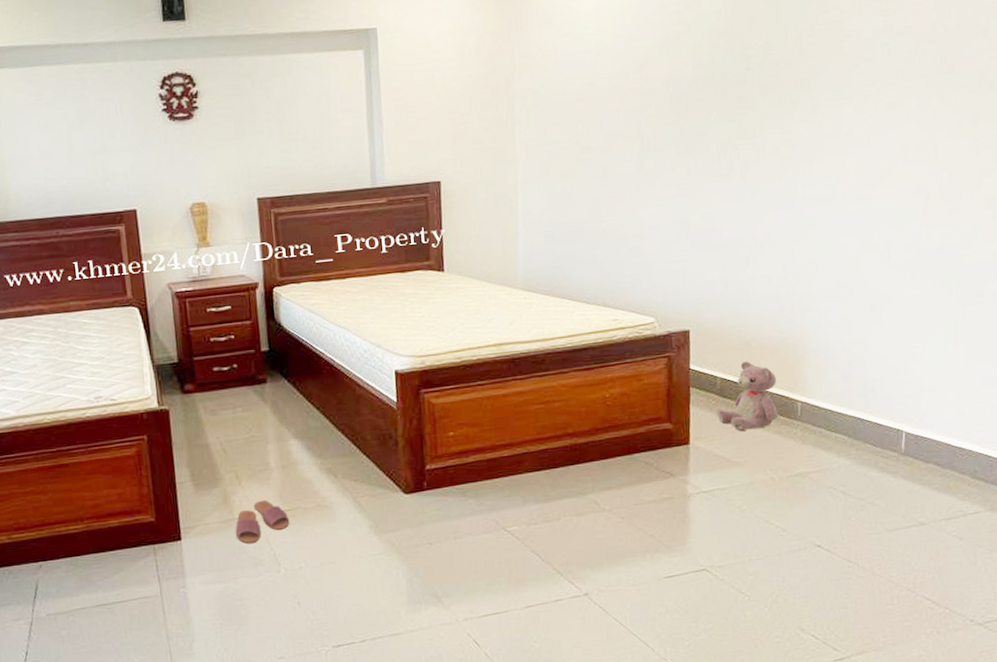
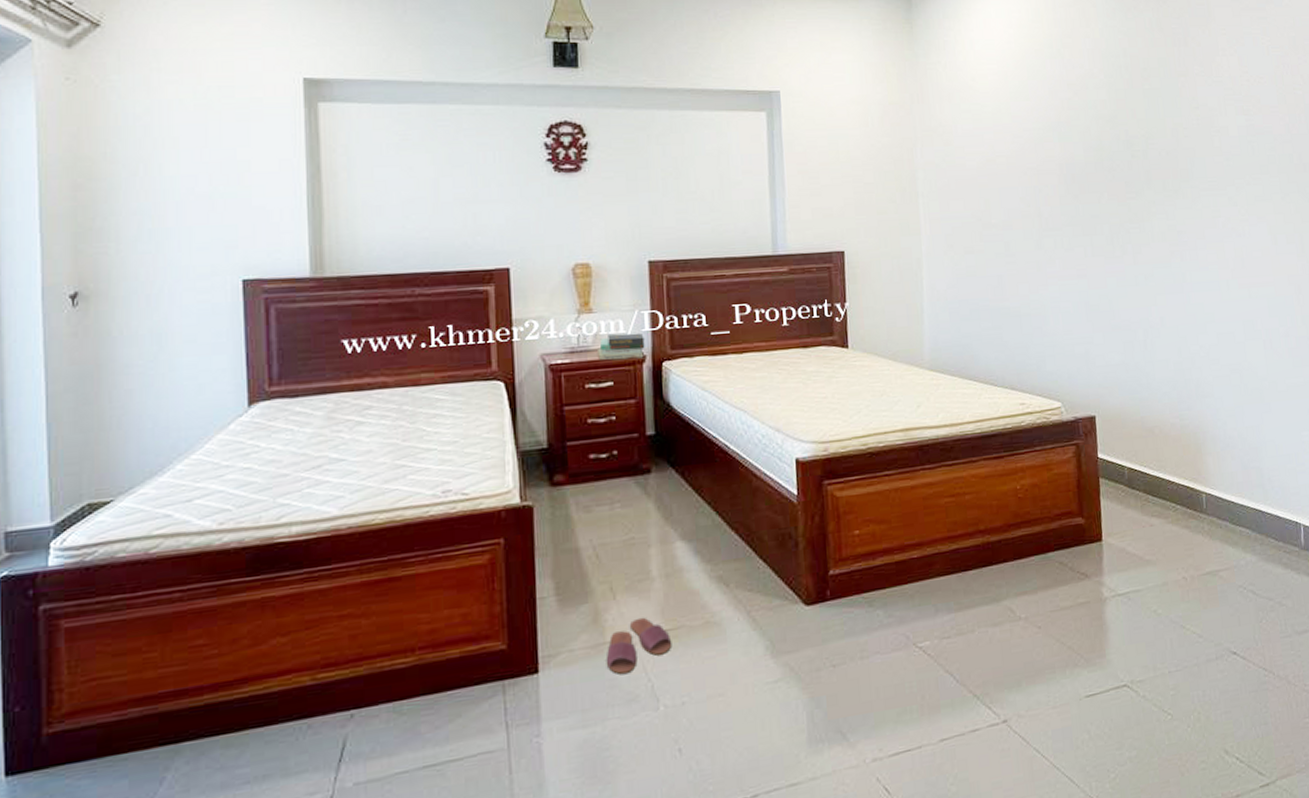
books: none [215,262,257,288] -> present [596,332,645,361]
teddy bear: present [716,361,779,431] -> none [1125,449,1186,526]

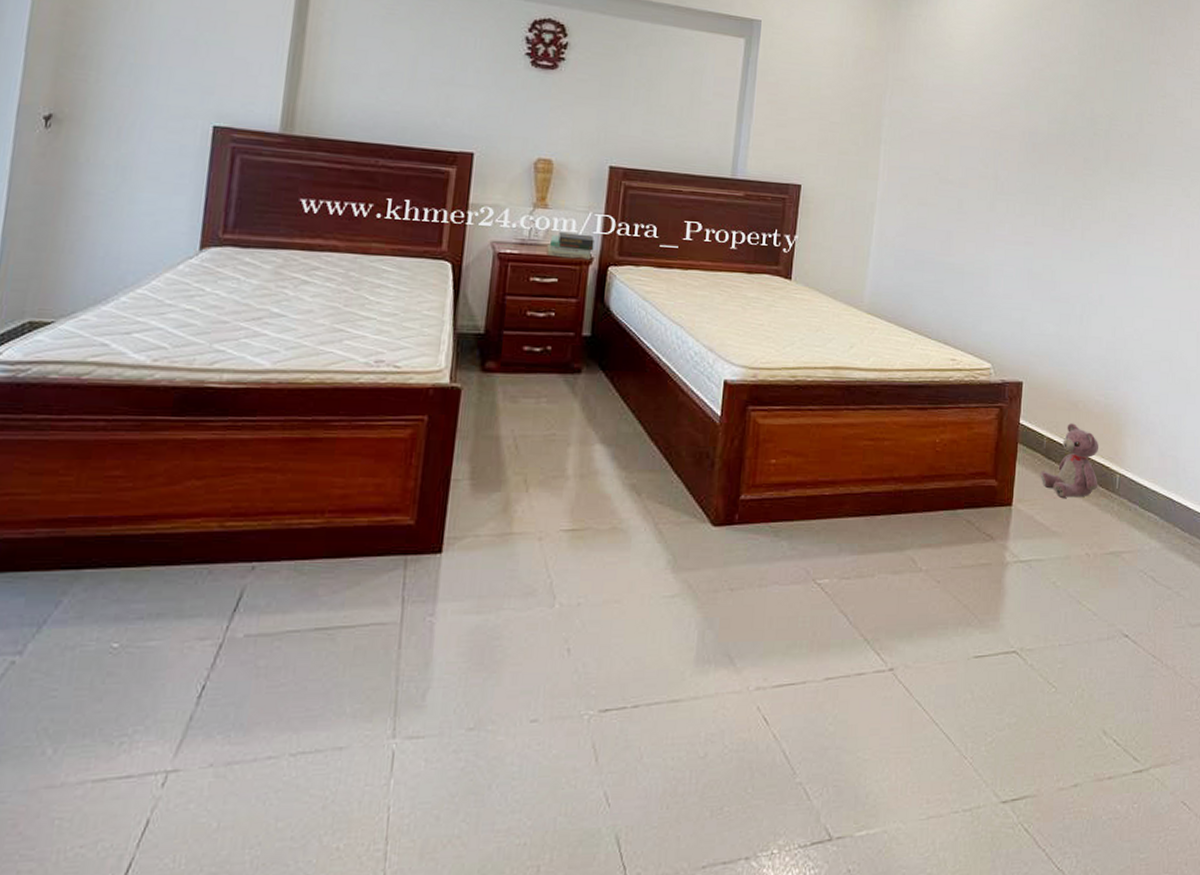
slippers: present [606,617,672,674] -> none [509,513,577,566]
teddy bear: none [1125,449,1186,526] -> present [1040,423,1099,498]

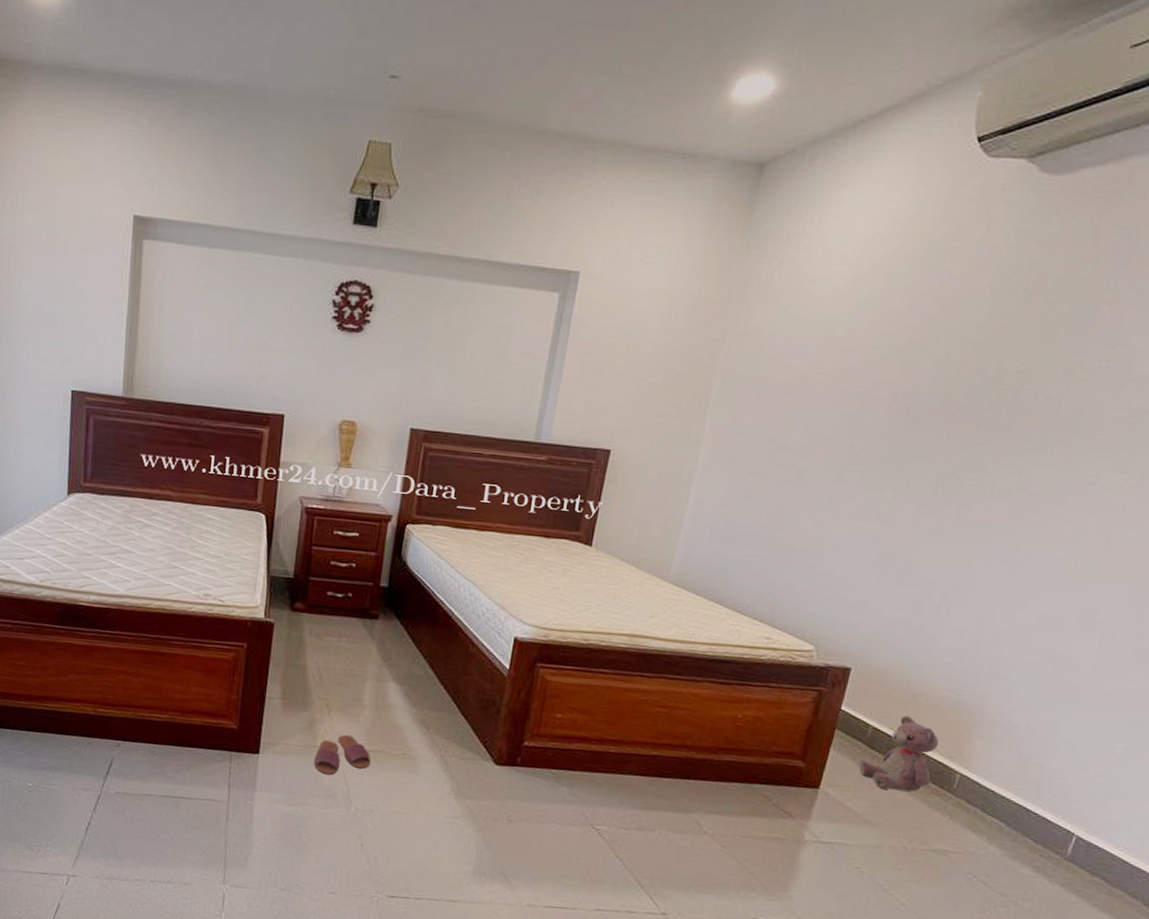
slippers: none [509,513,577,566] -> present [313,734,371,774]
books: present [545,232,595,260] -> none [348,491,394,517]

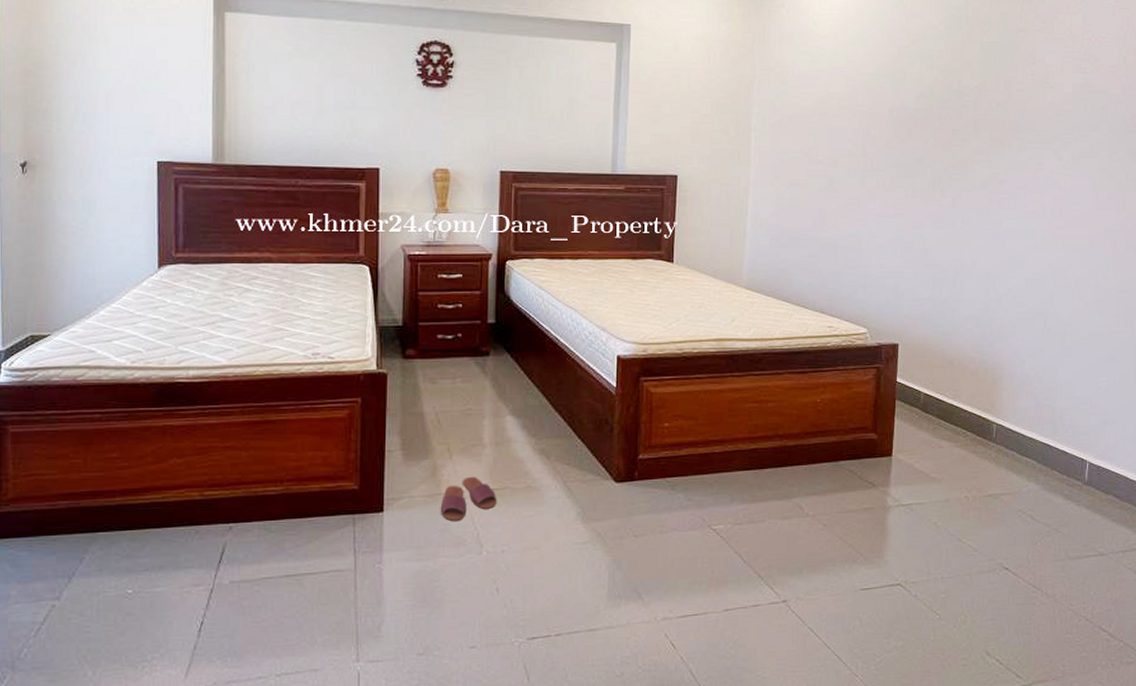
teddy bear: present [858,716,939,792] -> none [918,379,976,447]

